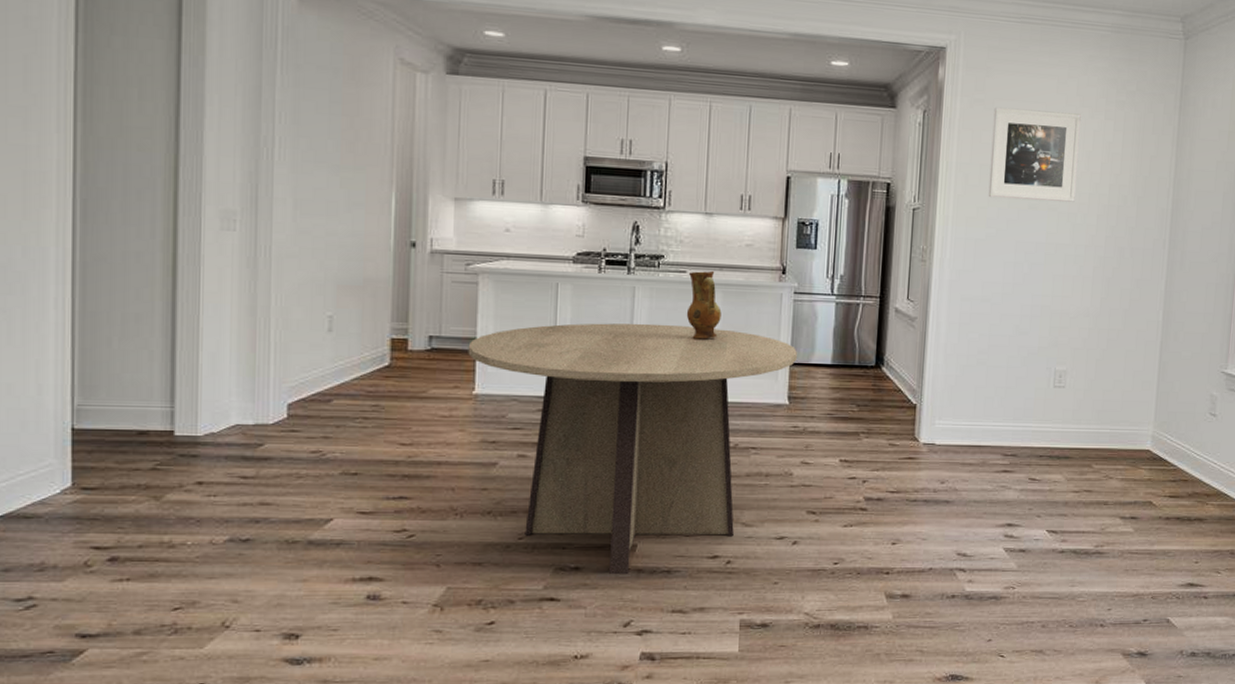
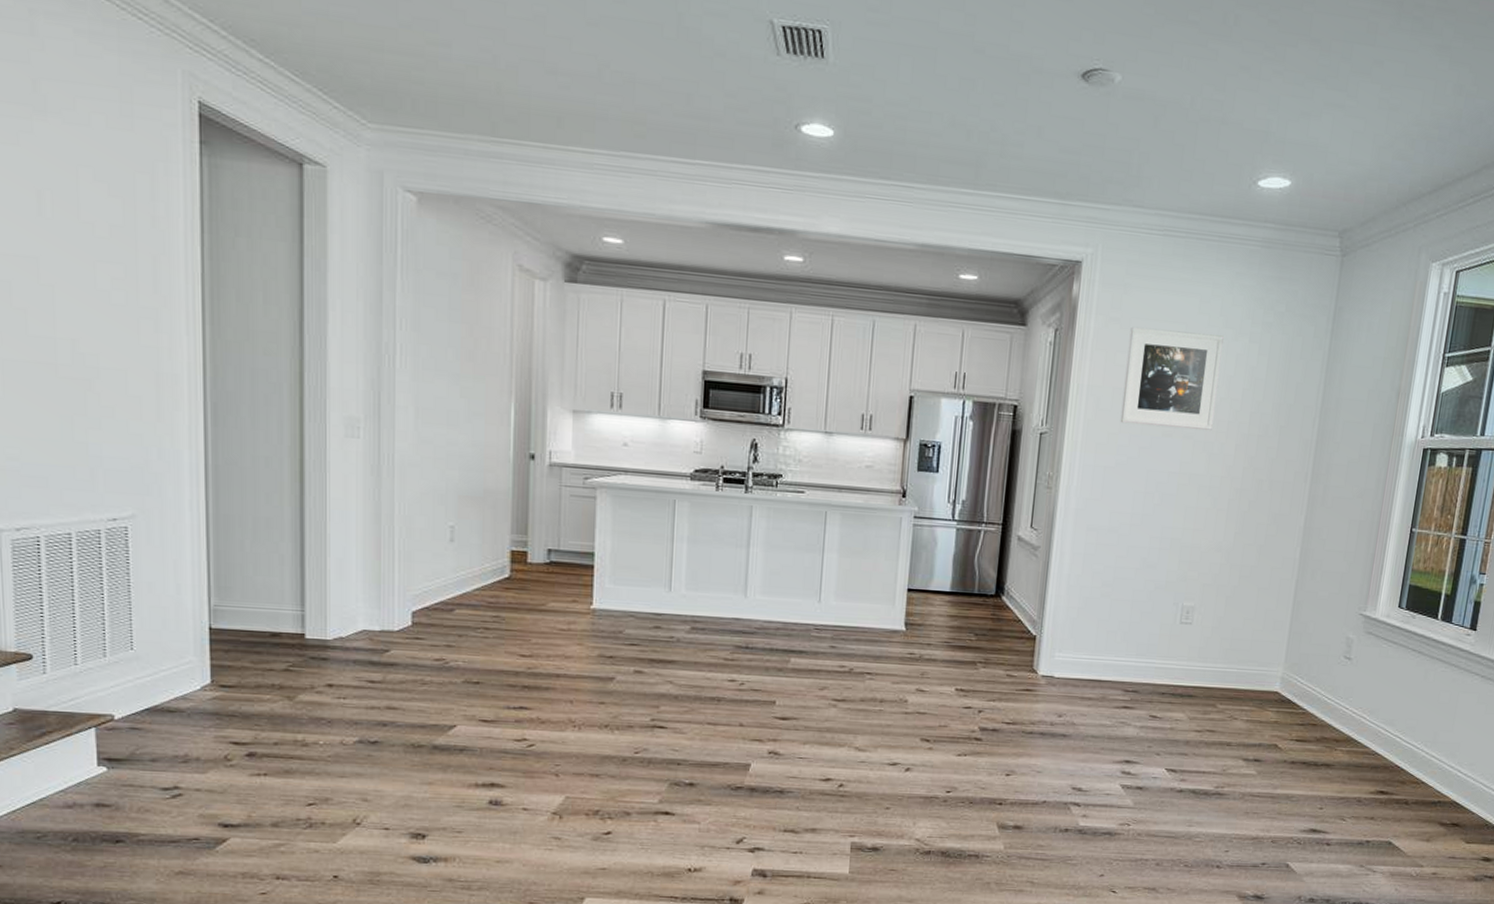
dining table: present [468,323,797,574] -> none [586,541,915,792]
ceramic jug: present [686,270,722,340] -> none [803,491,840,562]

